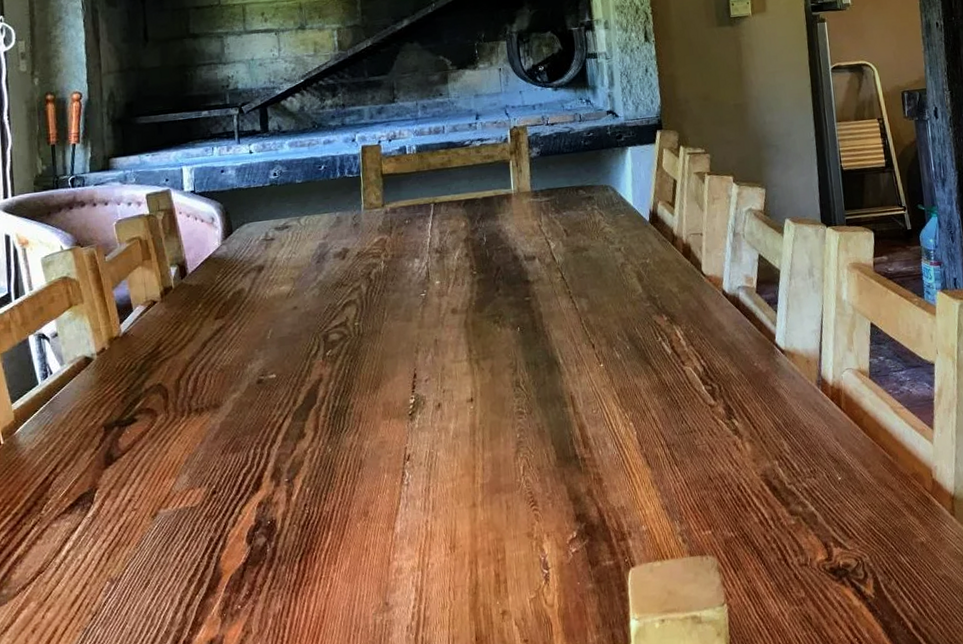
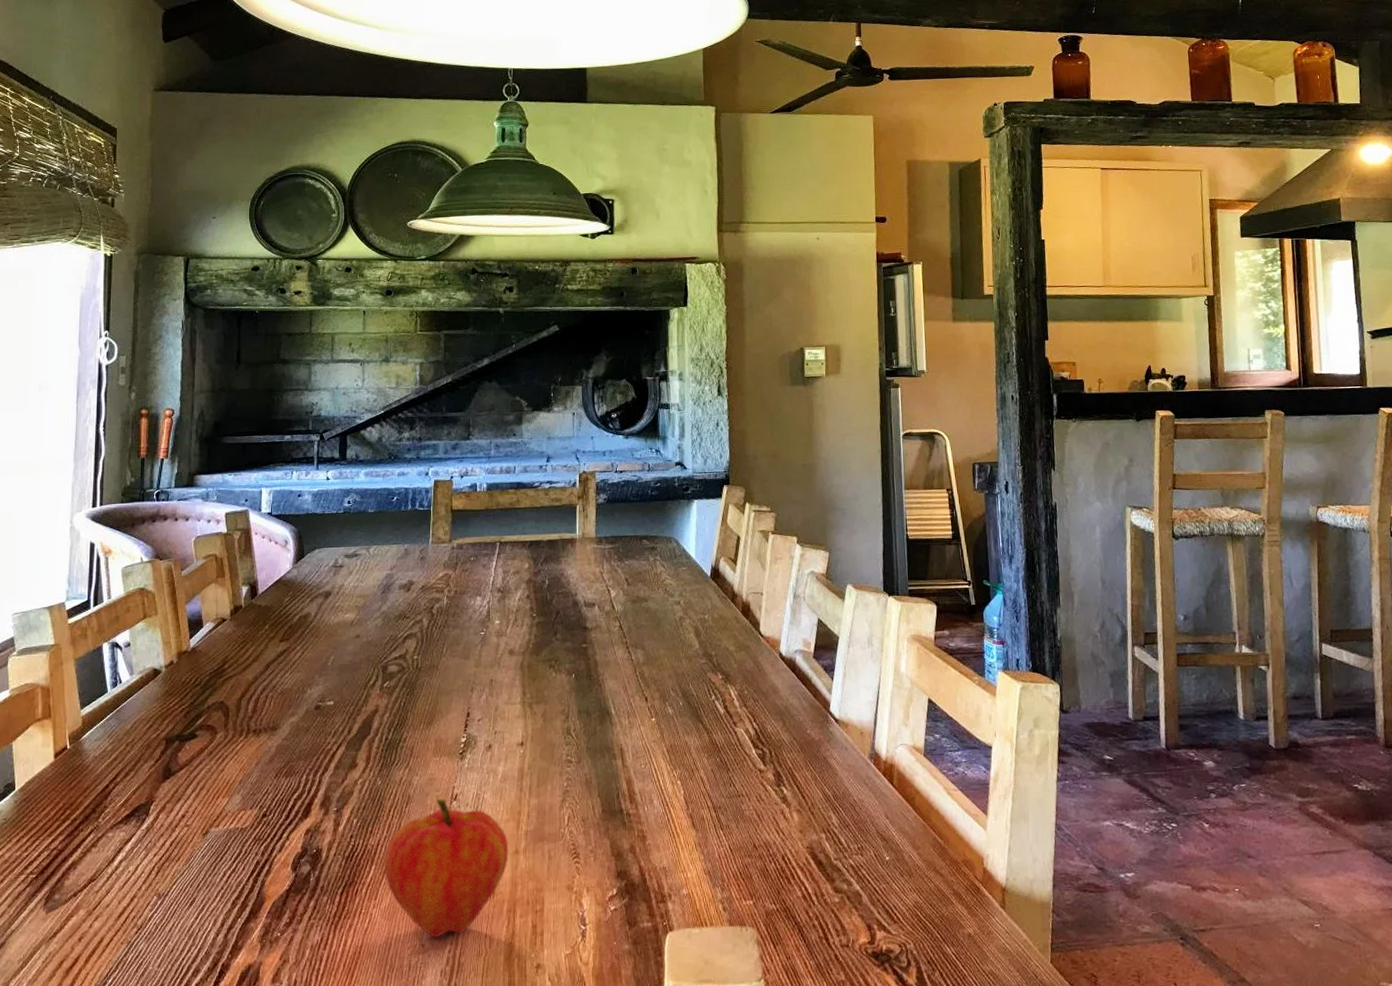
fruit: none [341,459,467,595] -> present [385,797,509,938]

